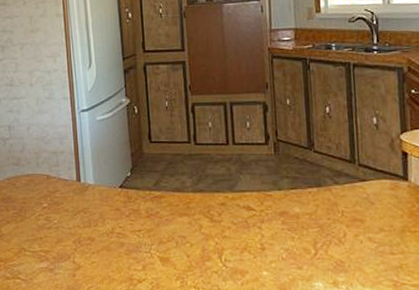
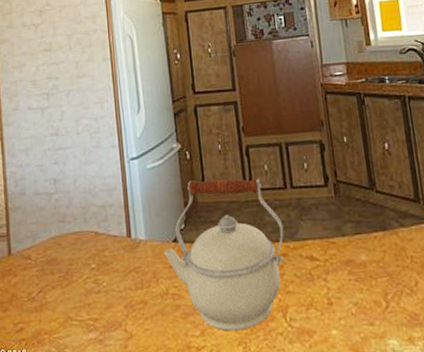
kettle: none [111,133,224,268] -> present [164,178,284,331]

